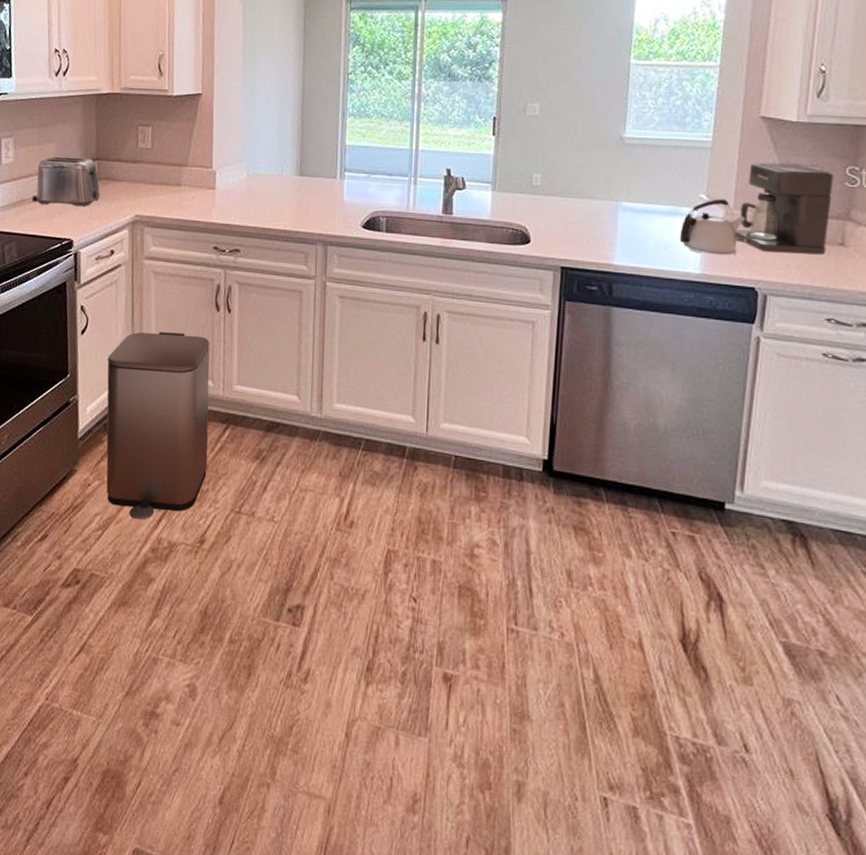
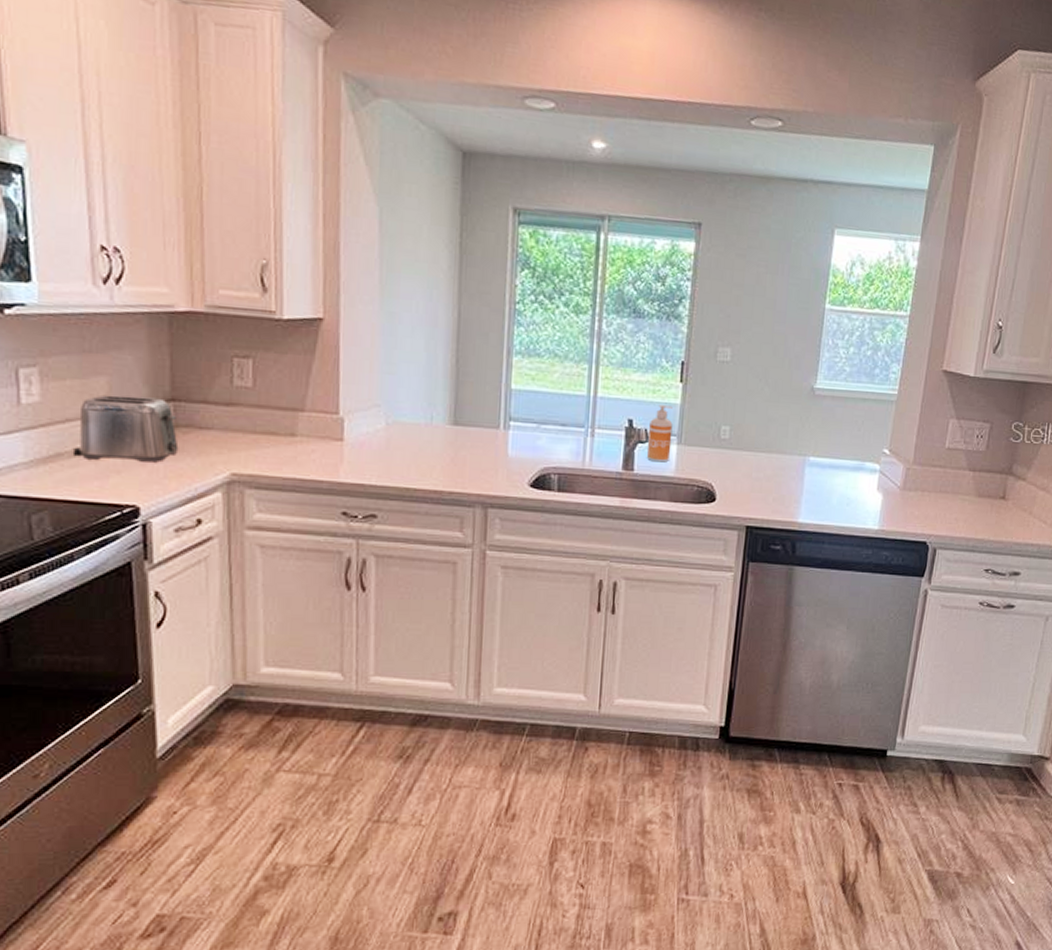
pedal bin: present [106,332,210,520] -> none [196,619,339,846]
soap dispenser: none [463,156,487,207] -> present [646,405,673,463]
kettle: present [679,199,746,256] -> none [861,453,924,511]
coffee maker: present [734,162,834,255] -> none [912,417,1001,509]

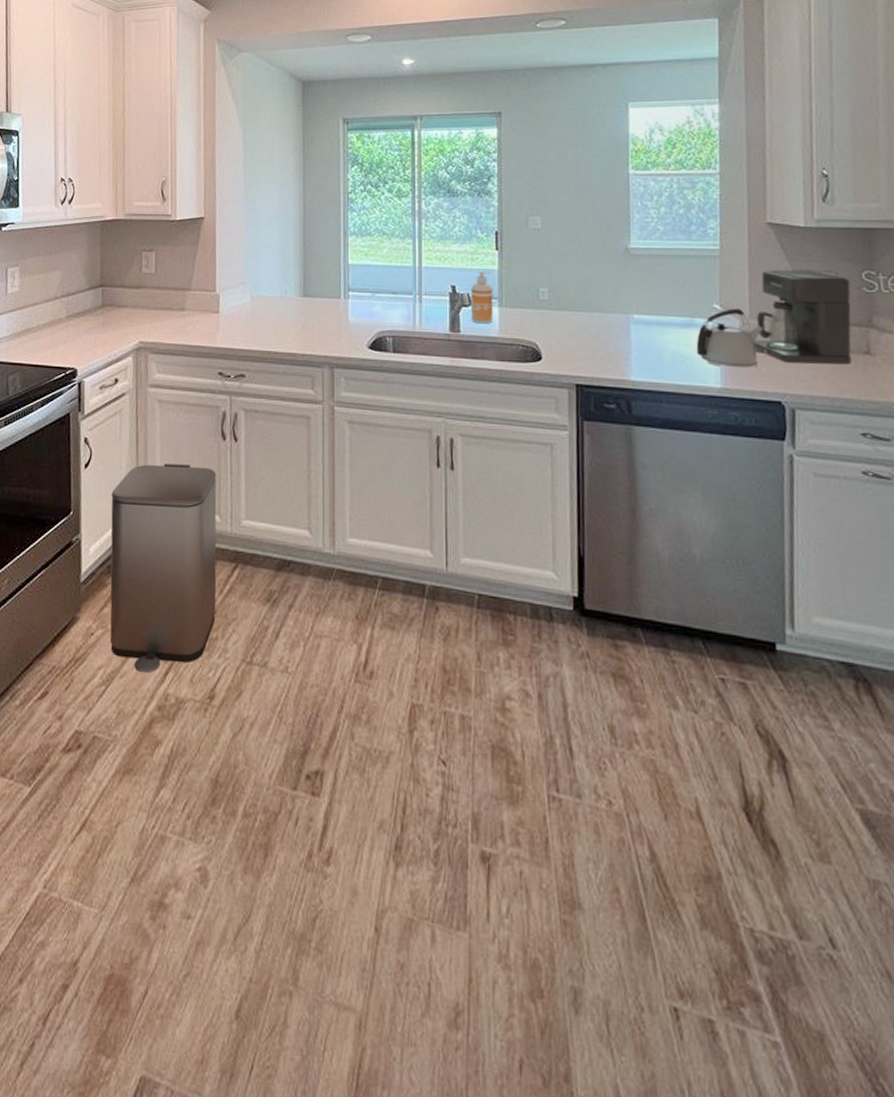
toaster: present [72,394,179,464] -> none [36,284,104,335]
pedal bin: none [196,619,339,846] -> present [110,463,217,673]
kettle: none [861,453,924,511] -> present [696,308,764,368]
coffee maker: none [912,417,1001,509] -> present [753,269,852,365]

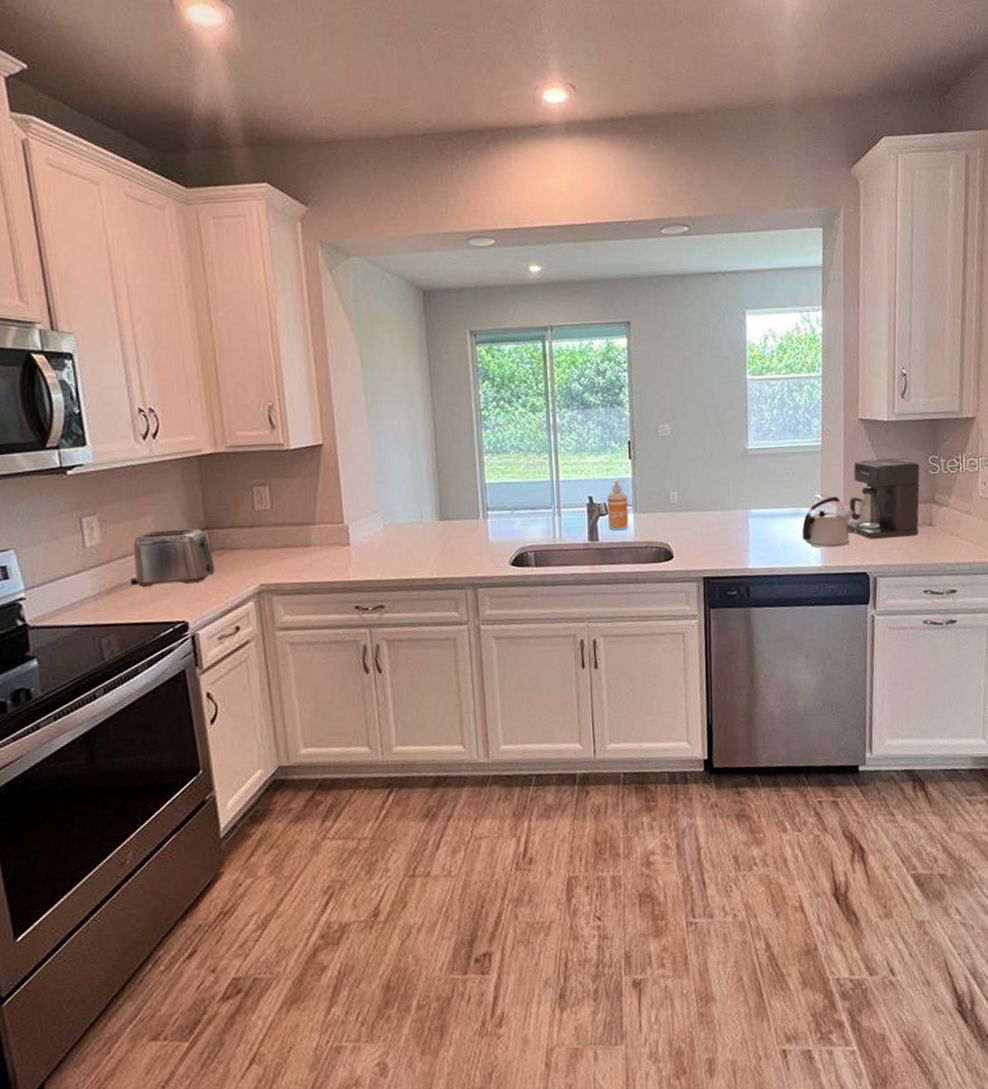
toaster: none [36,284,104,335] -> present [130,528,216,588]
pedal bin: present [110,463,217,673] -> none [246,702,374,910]

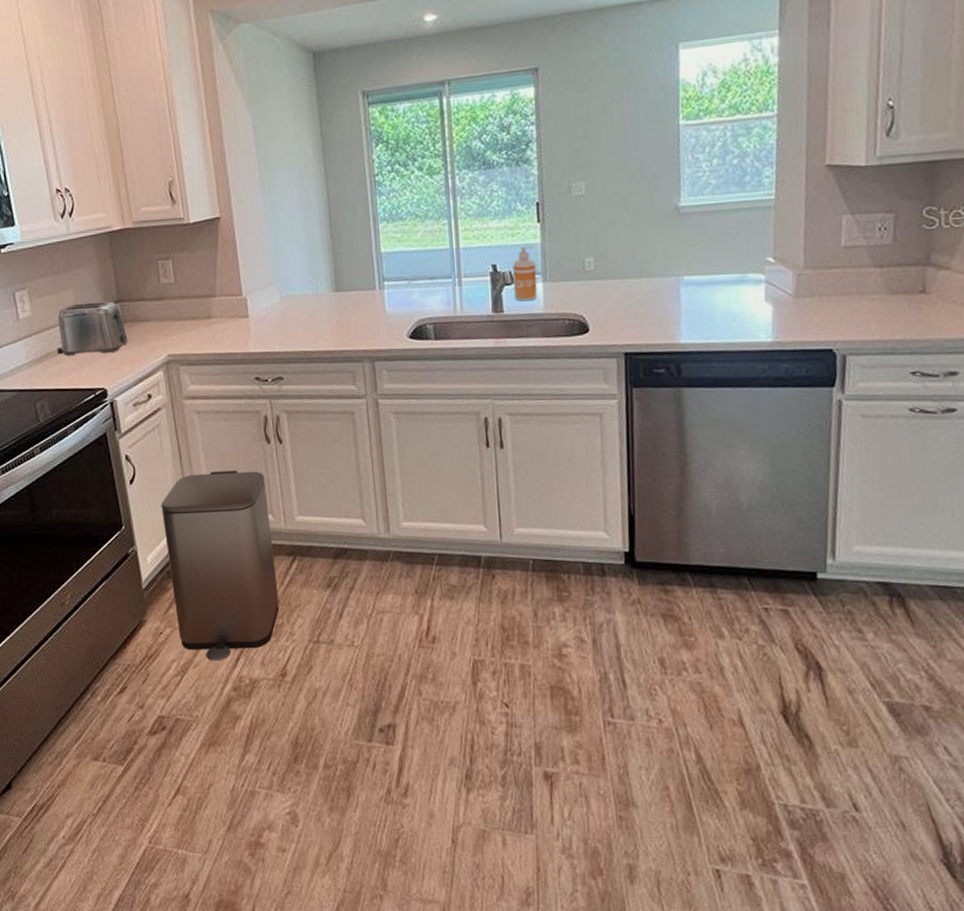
pedal bin: none [246,702,374,910] -> present [161,470,280,661]
kettle: present [802,496,855,549] -> none [748,259,818,322]
coffee maker: present [846,458,920,540] -> none [807,211,910,311]

